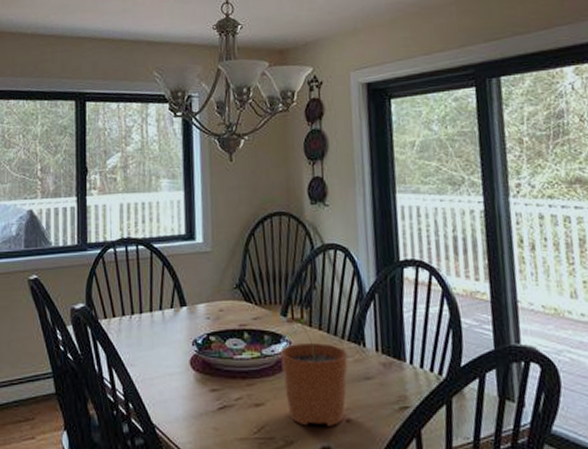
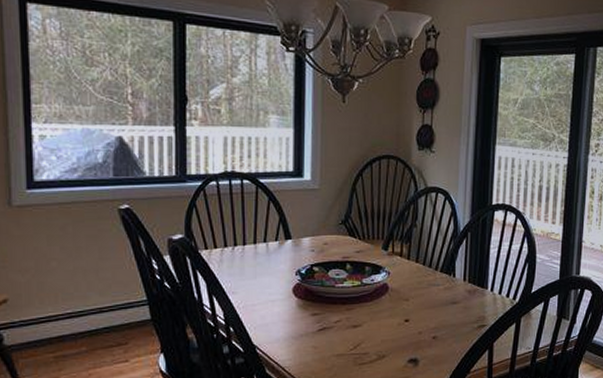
plant pot: present [279,317,348,426] -> none [379,251,439,343]

